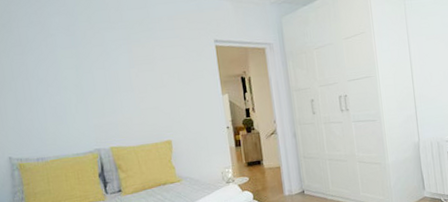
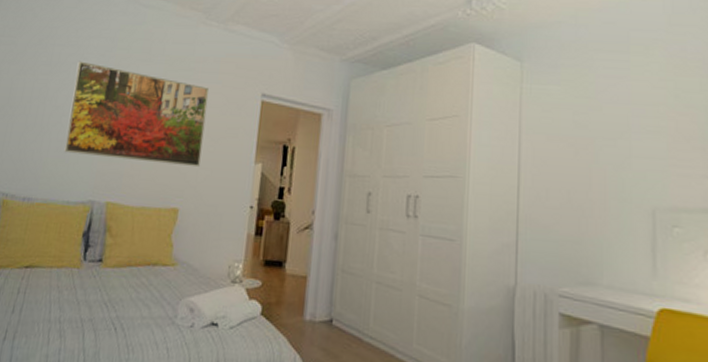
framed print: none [46,37,179,117] -> present [64,61,210,168]

